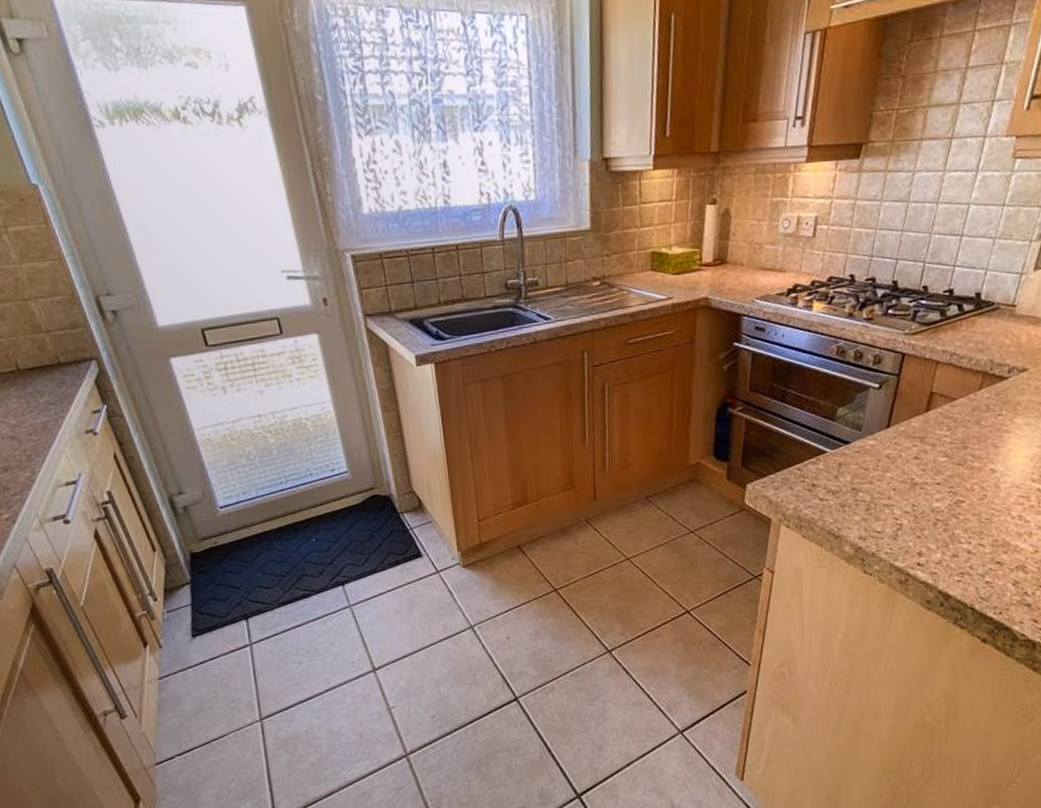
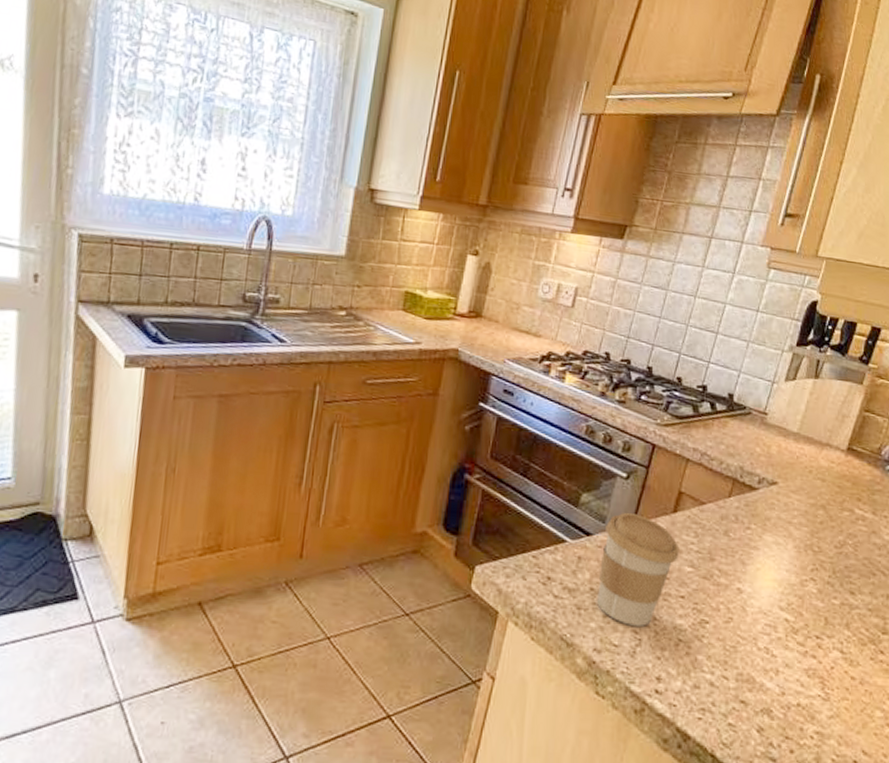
coffee cup: none [859,418,934,514] -> present [597,512,680,626]

